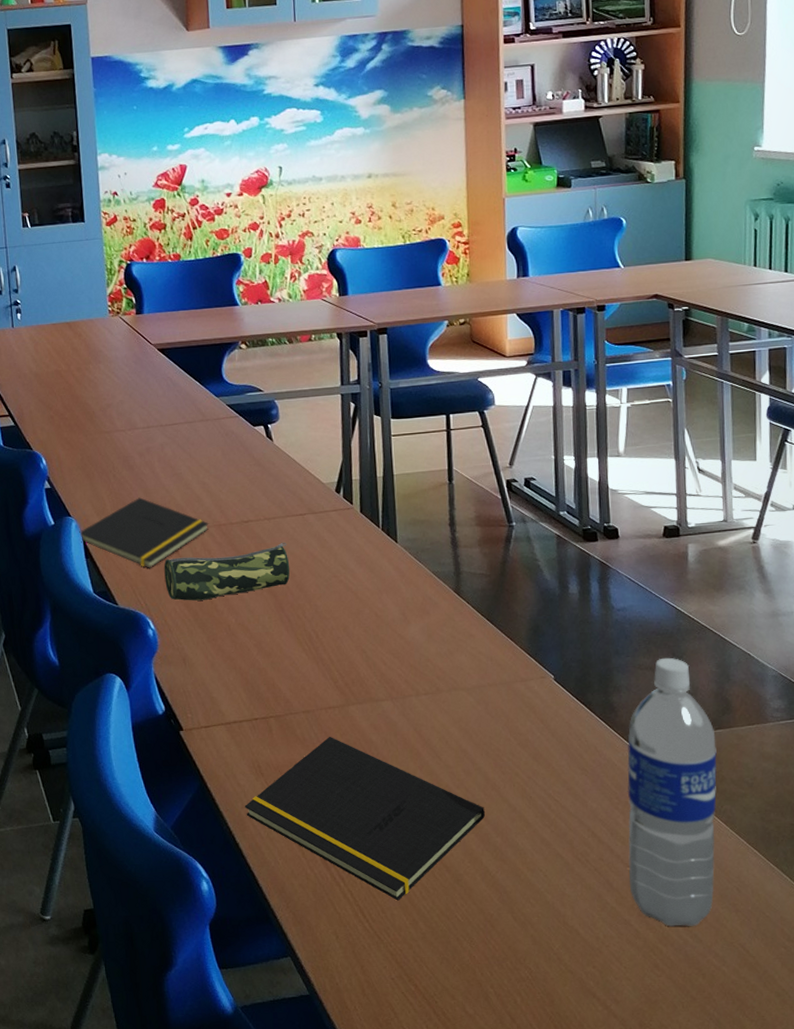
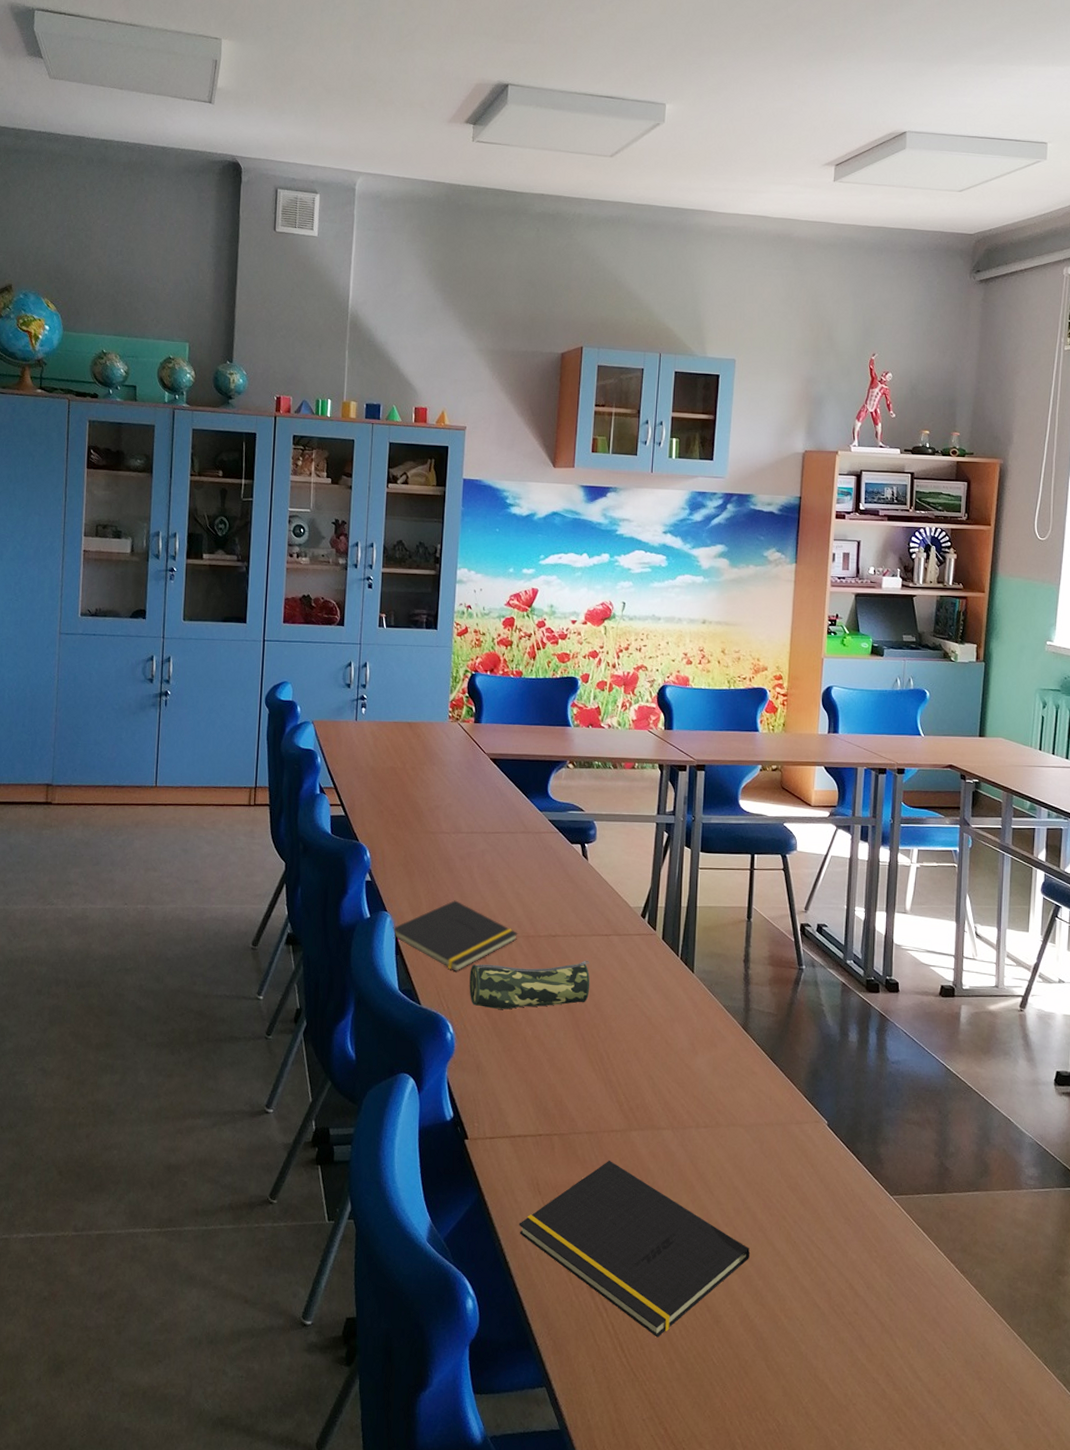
water bottle: present [627,657,717,927] -> none [881,1114,973,1392]

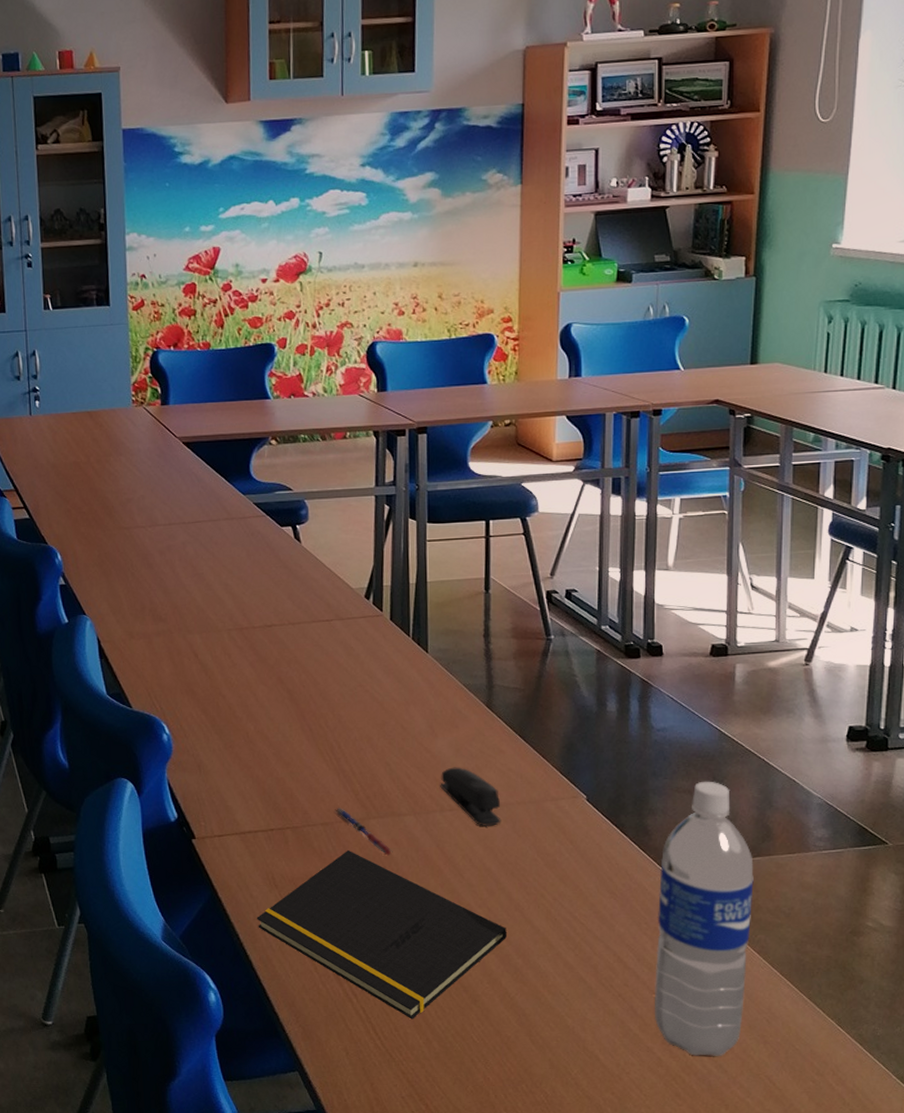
notepad: present [393,900,518,971] -> none [94,597,230,671]
pencil case: present [469,960,590,1010] -> none [181,648,314,706]
pen: none [600,1117,651,1168] -> present [335,808,393,856]
stapler: none [697,1085,751,1145] -> present [440,767,501,826]
water bottle: none [881,1114,973,1392] -> present [655,781,754,1057]

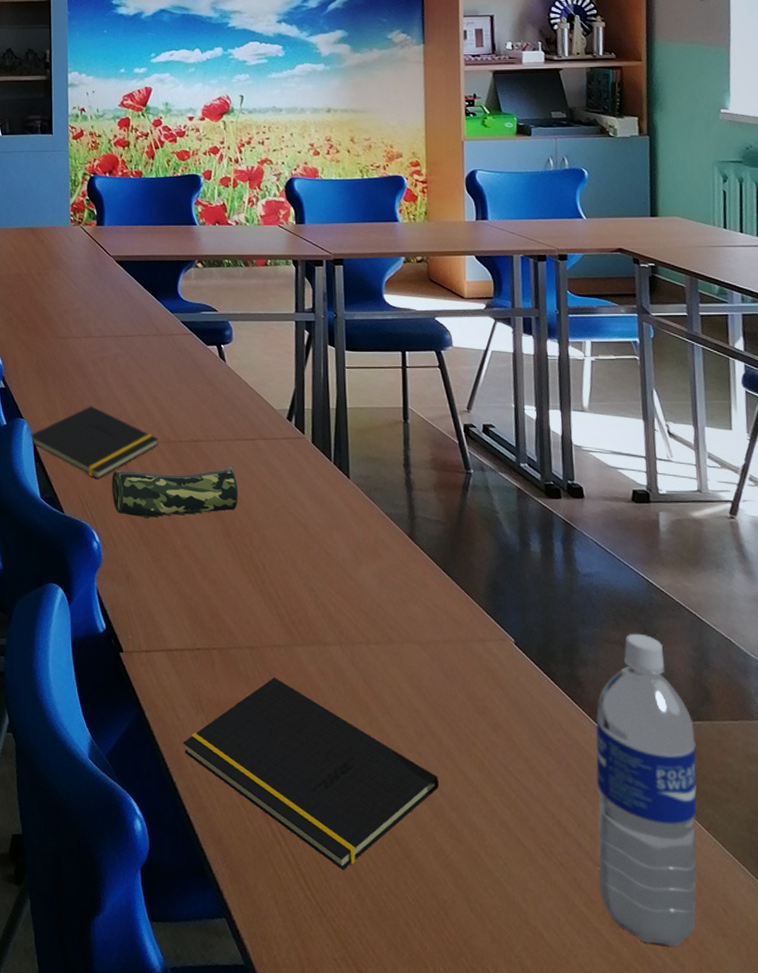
notepad: none [94,597,230,671] -> present [30,406,159,479]
pencil case: none [181,648,314,706] -> present [111,465,239,518]
pen: present [335,808,393,856] -> none [261,632,320,687]
stapler: present [440,767,501,826] -> none [365,598,429,664]

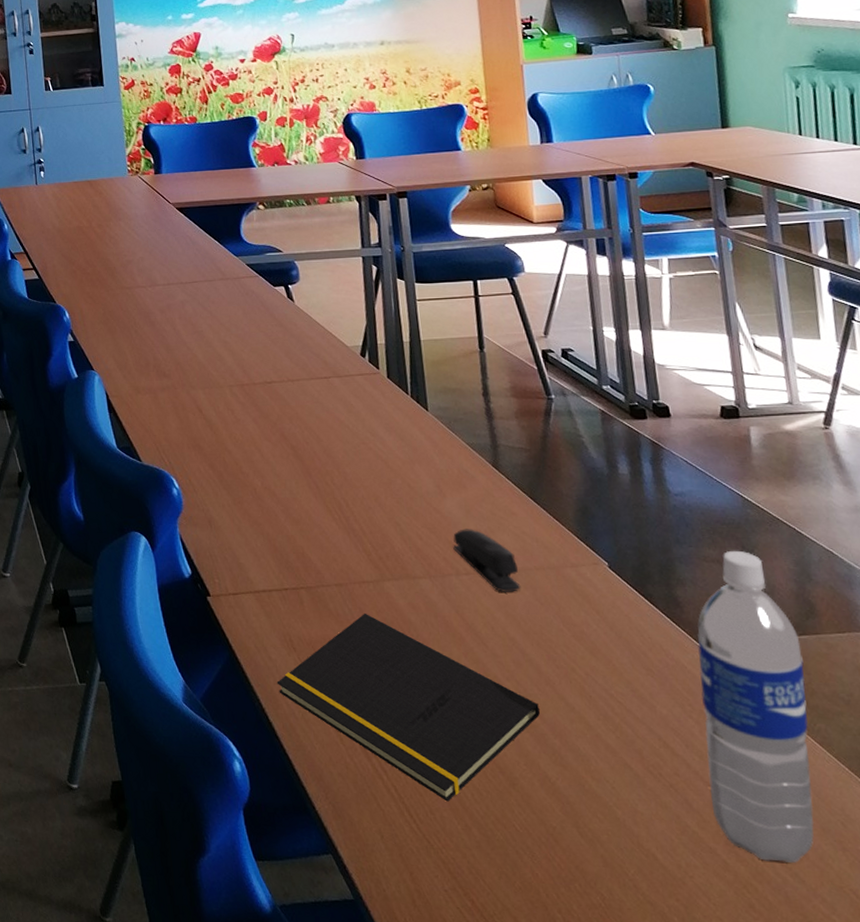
notepad: present [30,406,159,479] -> none [102,354,232,426]
pencil case: present [111,465,239,518] -> none [187,405,317,461]
stapler: none [365,598,429,664] -> present [453,529,521,592]

